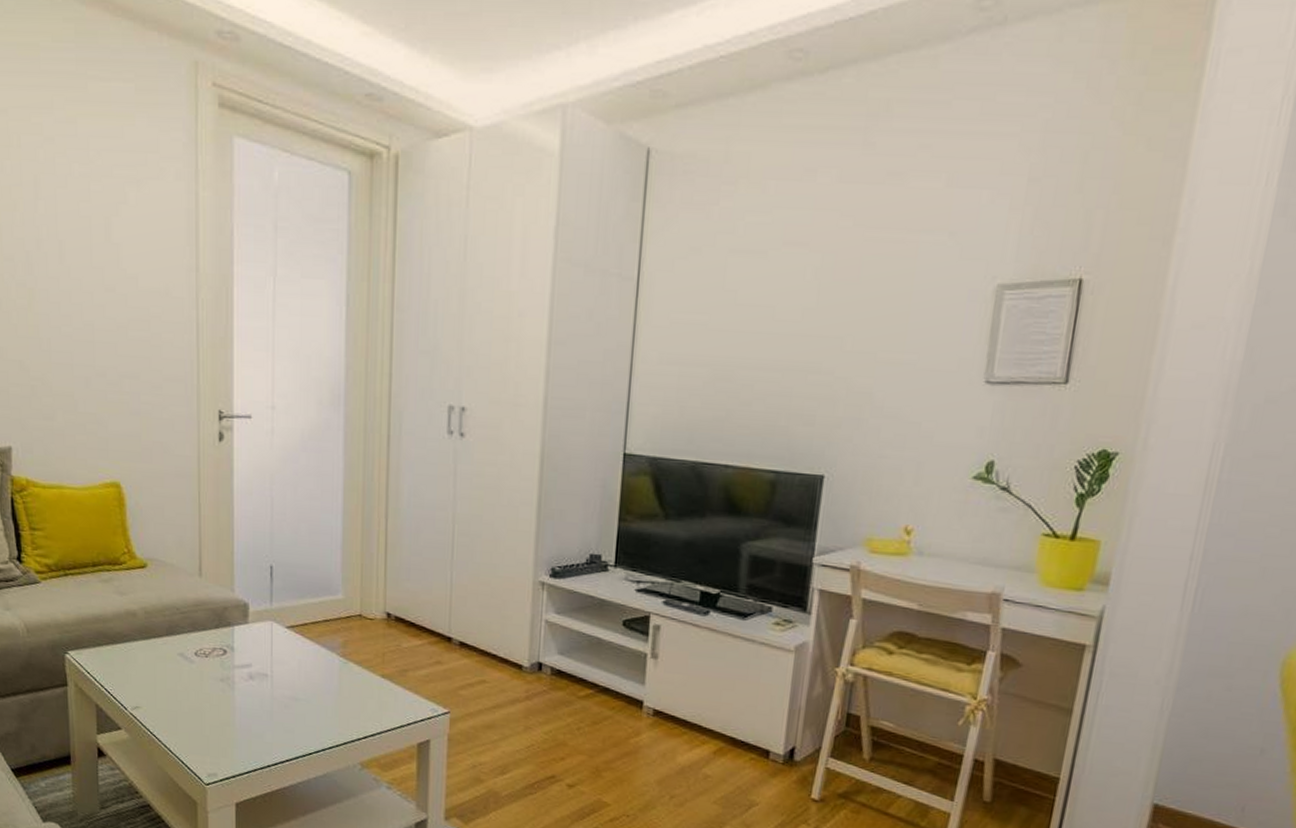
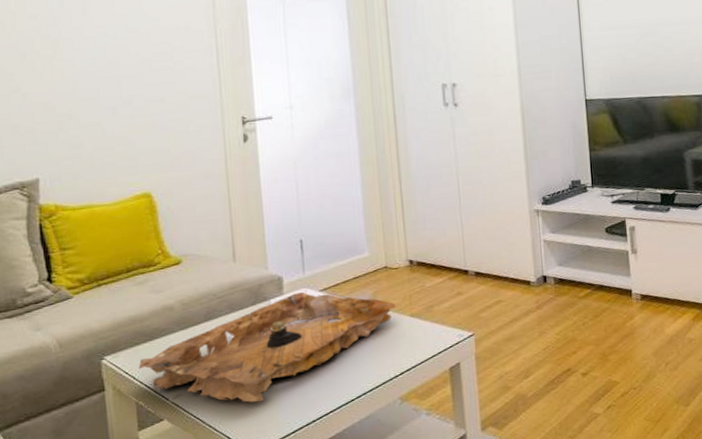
decorative tray: none [100,624,368,733] -> present [138,292,397,403]

